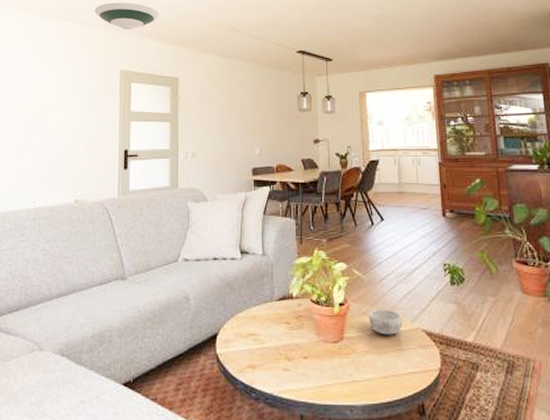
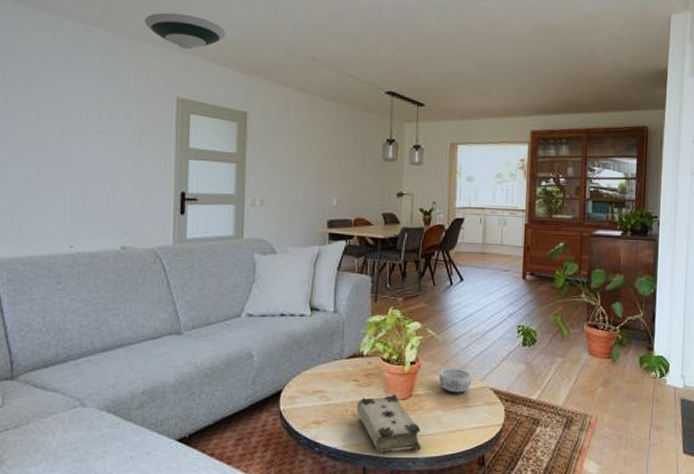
book: none [290,336,357,402] -> present [356,393,421,455]

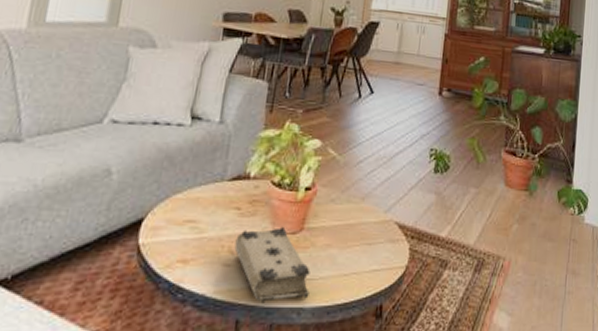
decorative bowl: present [438,368,472,393] -> none [336,196,376,227]

